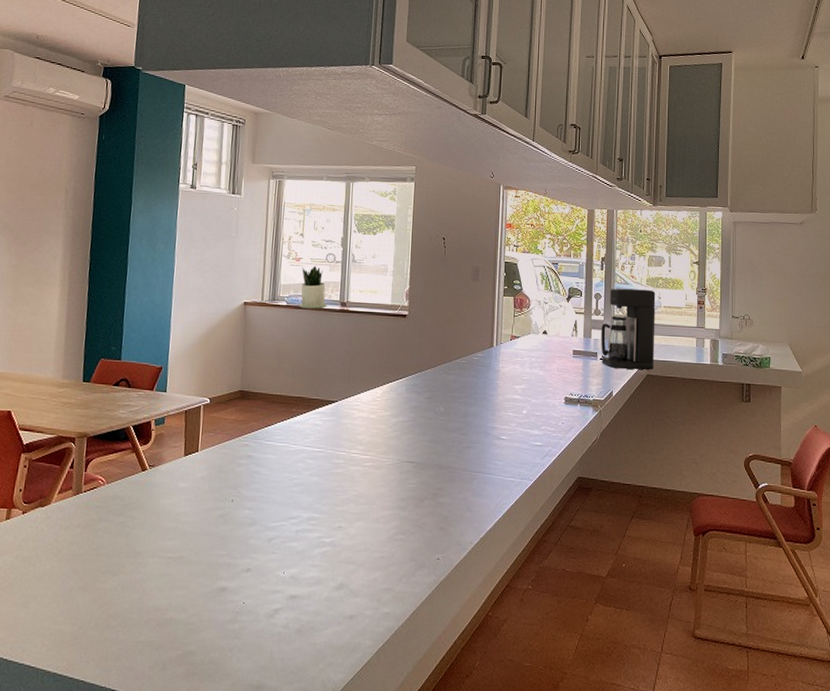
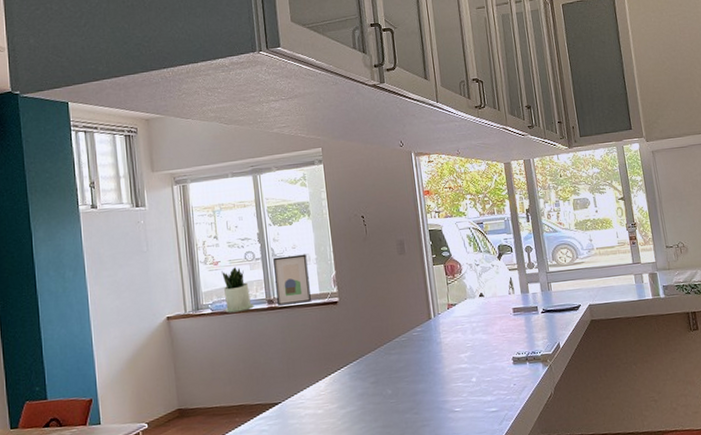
picture frame: none [350,263,385,312] -> present [273,254,311,306]
coffee maker: present [601,288,656,371] -> none [537,233,597,320]

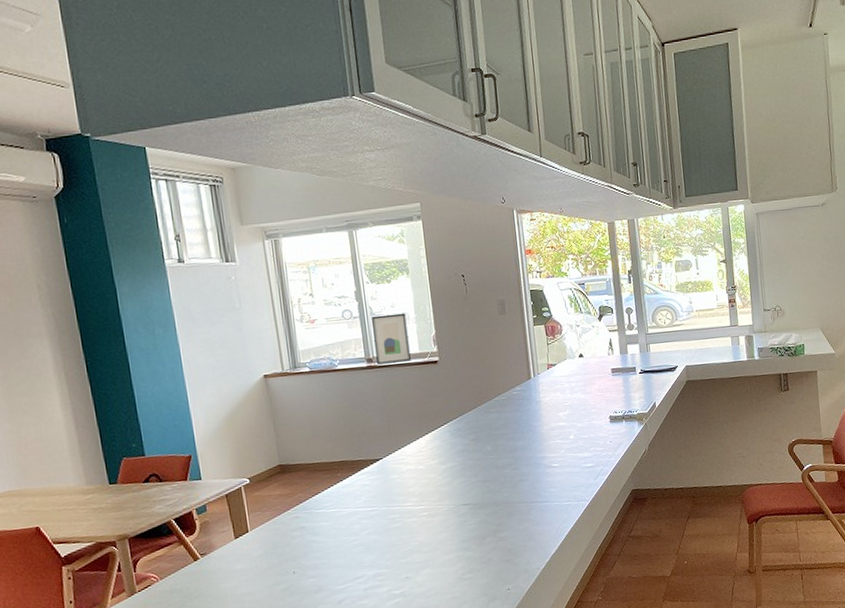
planter: present [222,267,255,314] -> none [319,325,354,373]

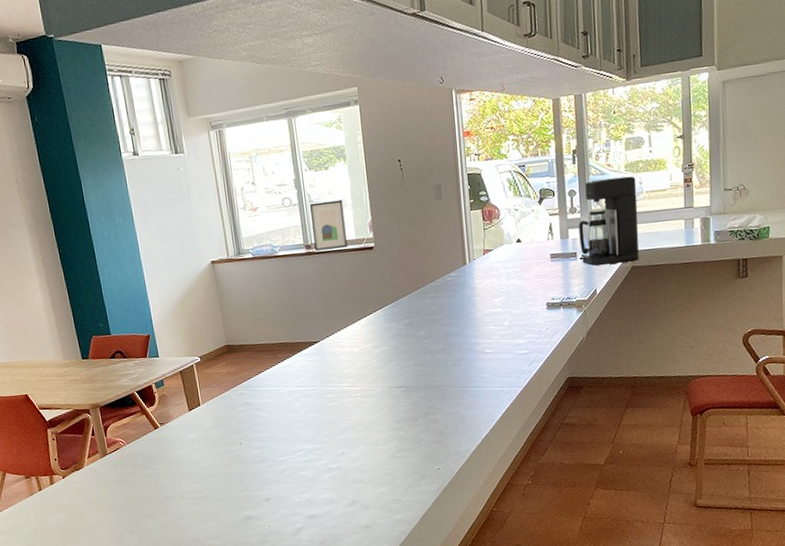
coffee maker: none [636,295,693,381] -> present [578,176,639,267]

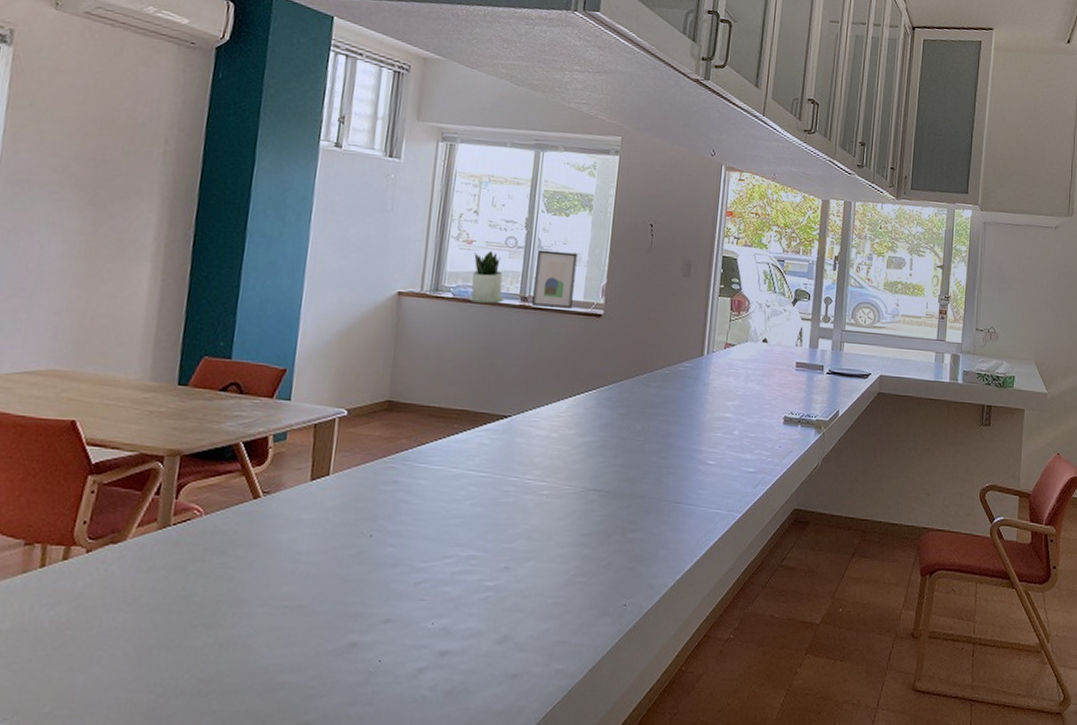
planter: none [260,213,293,259] -> present [469,251,505,305]
coffee maker: present [578,176,639,267] -> none [828,292,893,388]

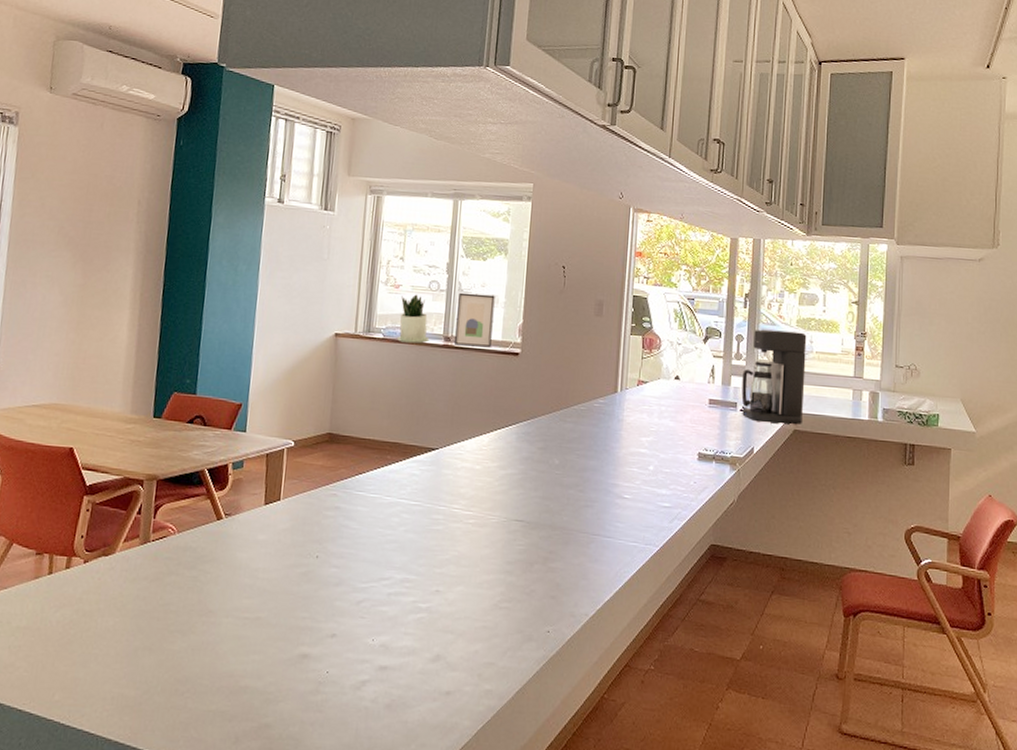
coffee maker: none [828,292,893,388] -> present [741,329,807,425]

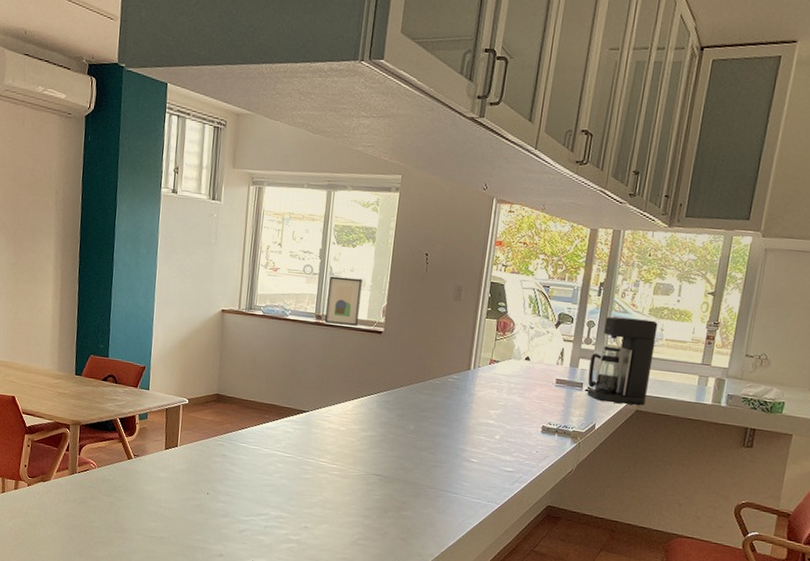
planter: present [397,294,430,345] -> none [275,277,303,321]

